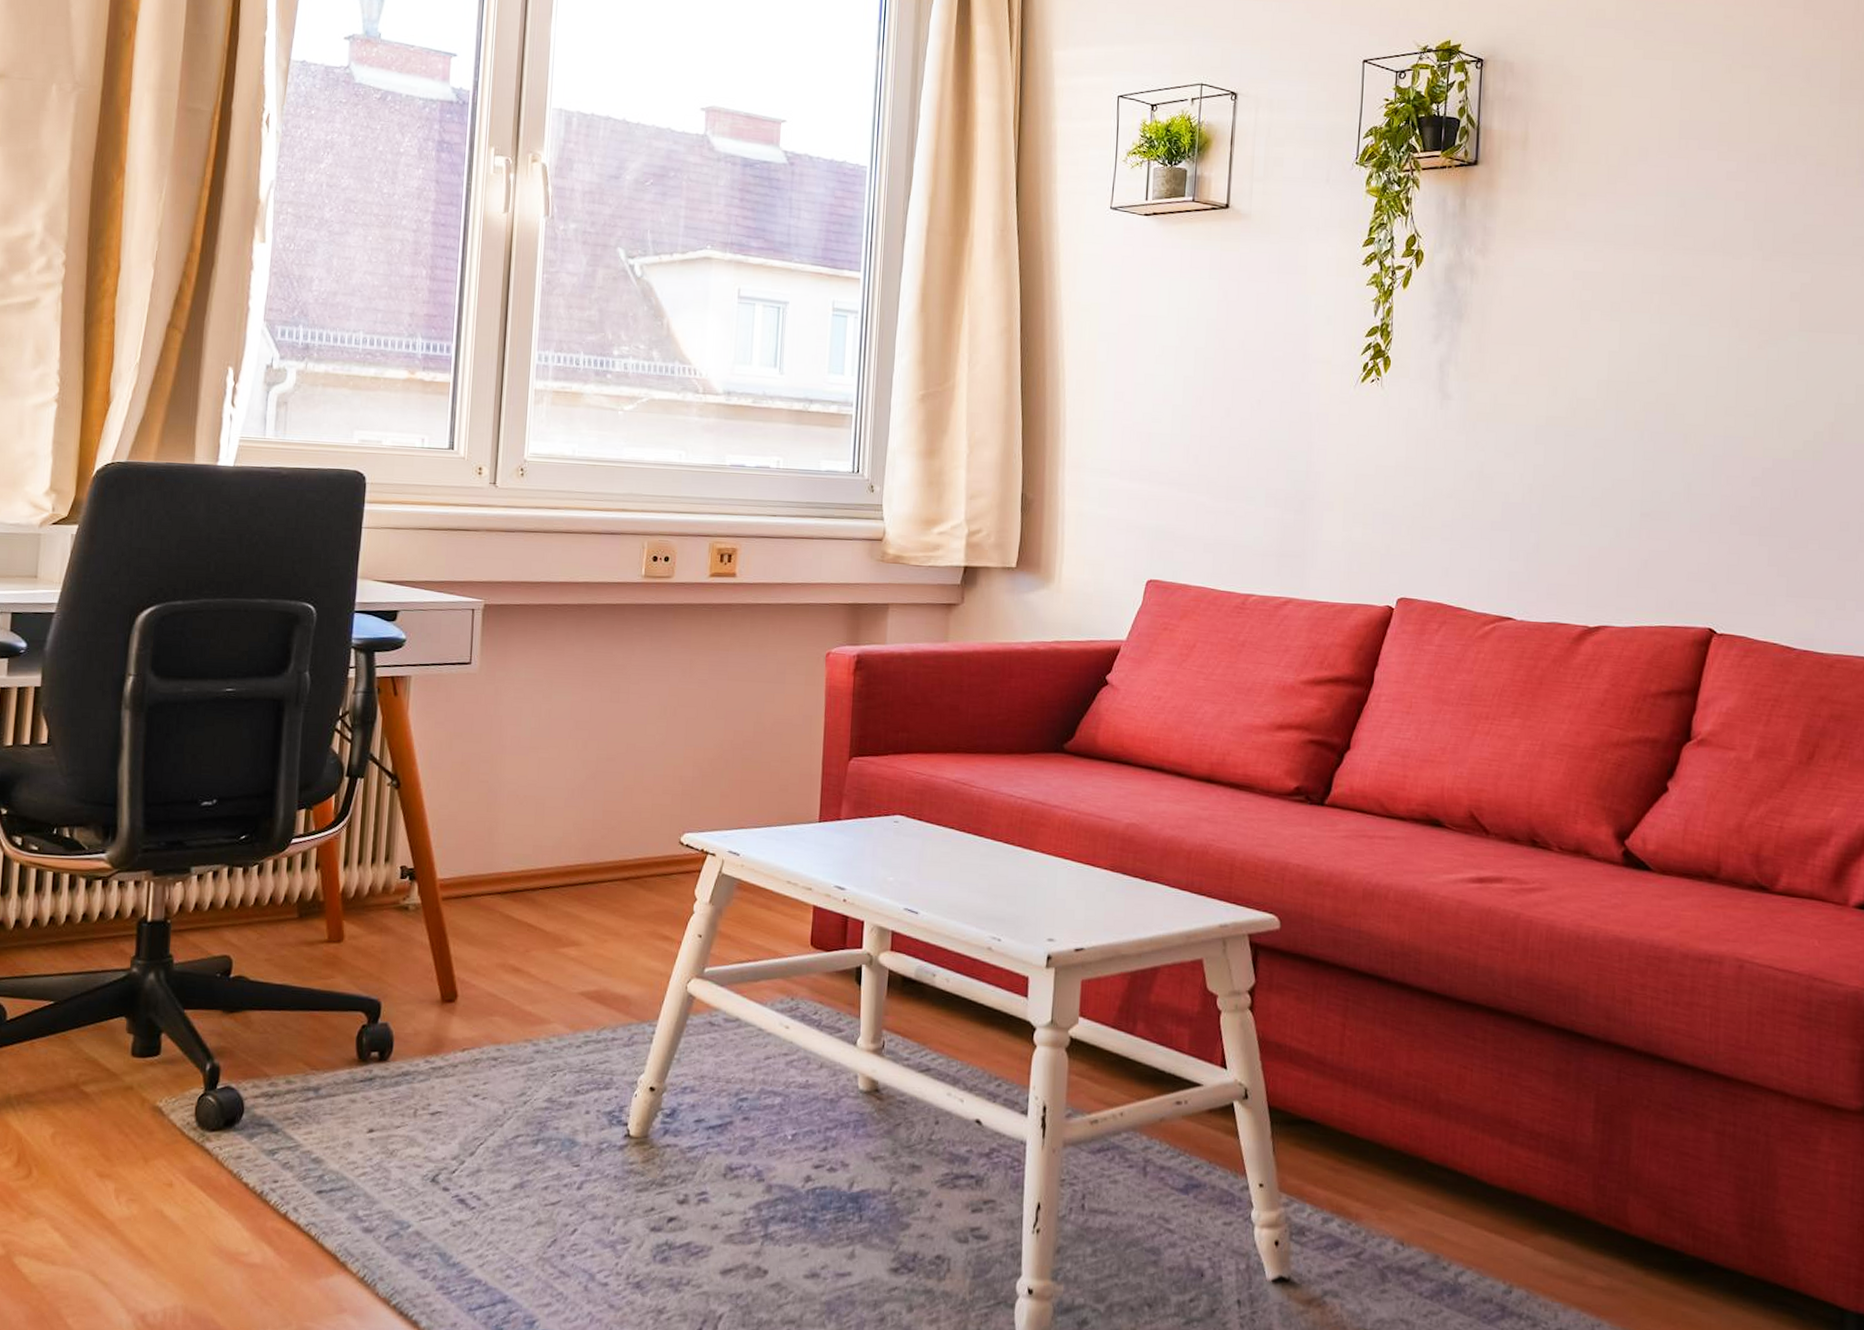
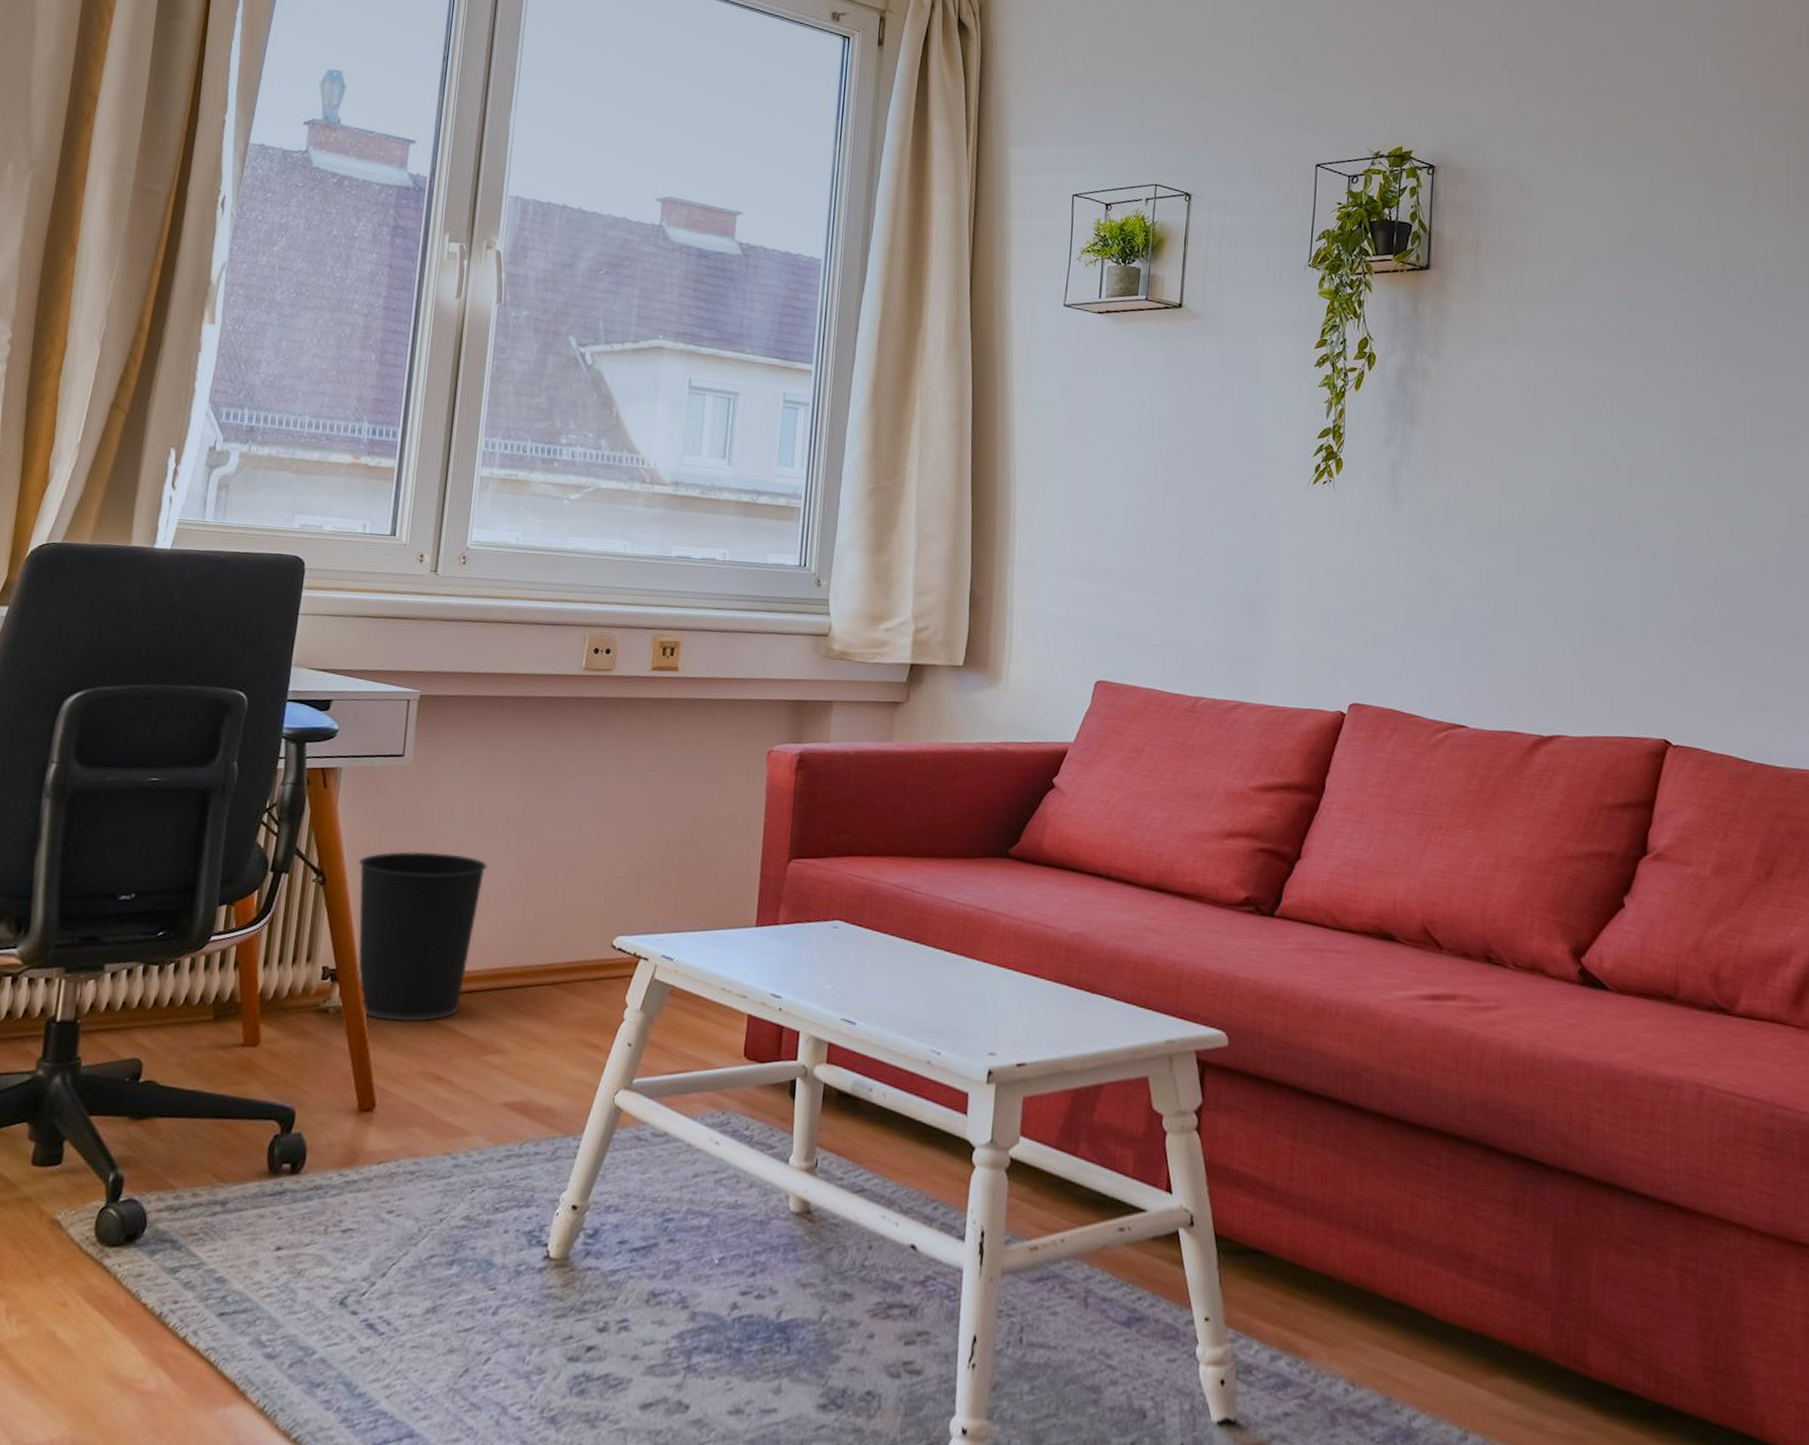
wastebasket: none [431,755,556,918] -> present [358,851,487,1023]

